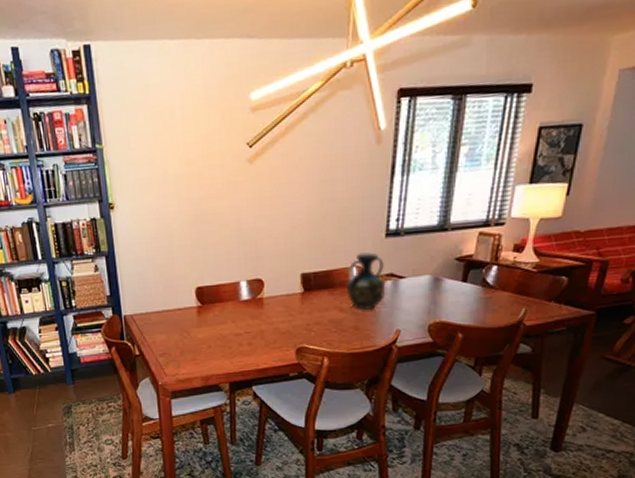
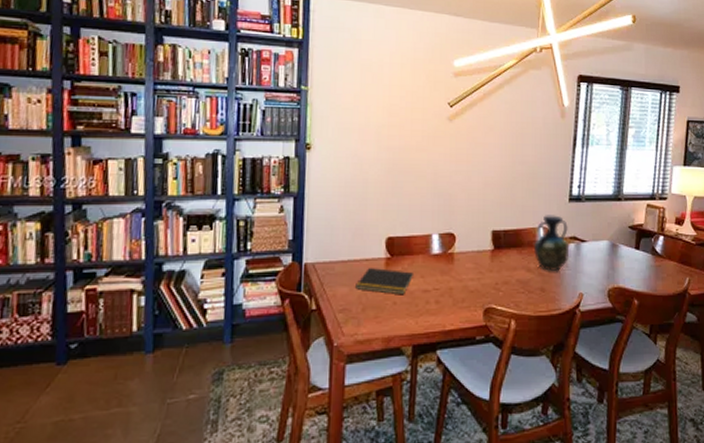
notepad: none [172,316,226,340] -> present [356,268,415,295]

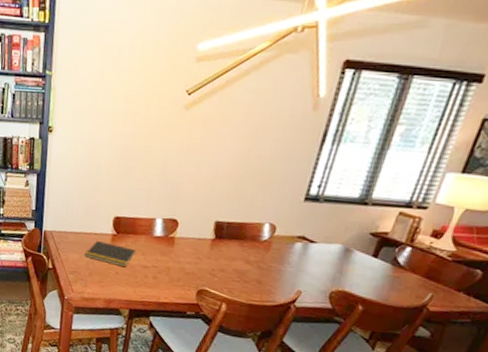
vase: present [533,215,569,272] -> none [256,212,298,268]

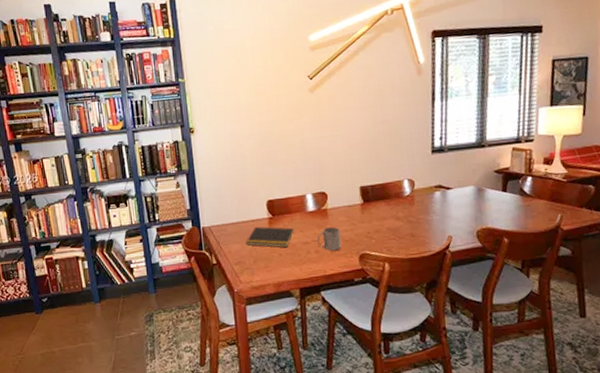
mug: none [157,255,184,281] -> present [317,226,341,251]

